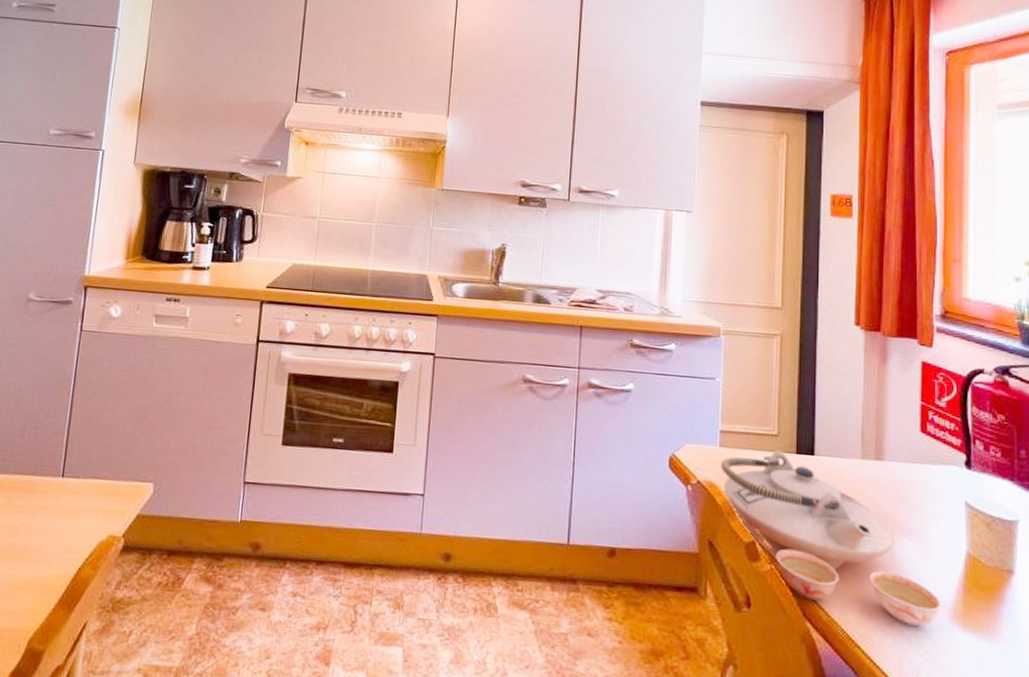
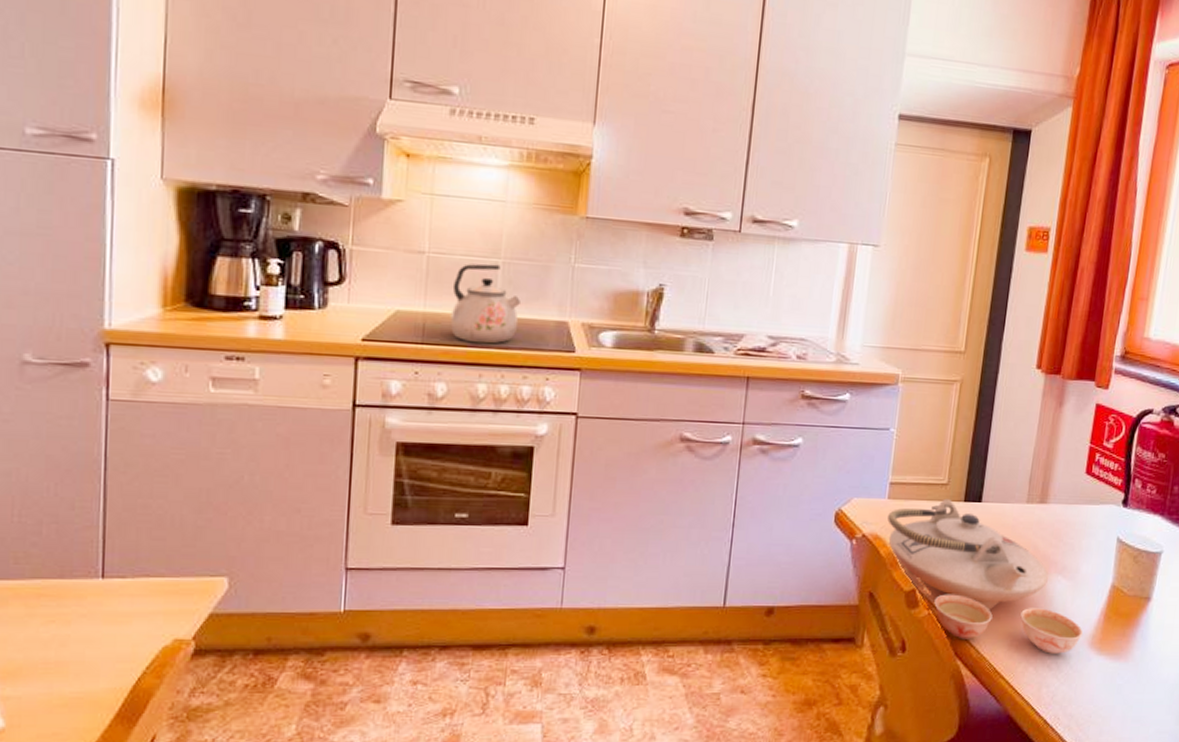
kettle: none [333,227,389,292] -> present [449,264,520,344]

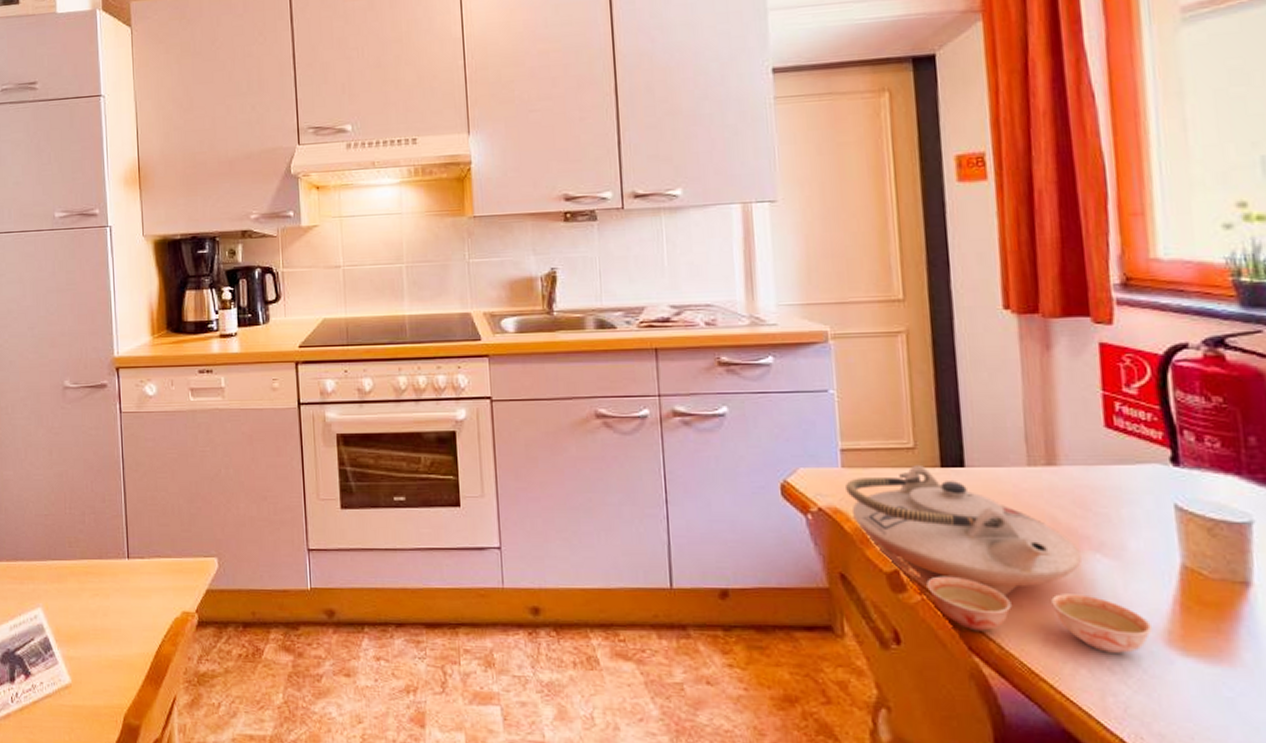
kettle: present [449,264,520,344] -> none [366,269,427,340]

